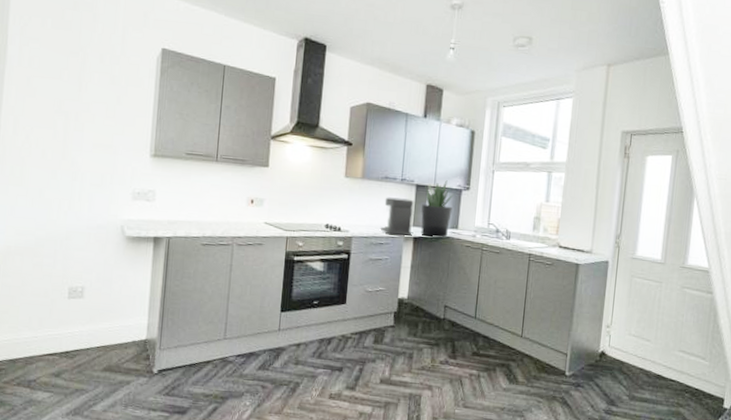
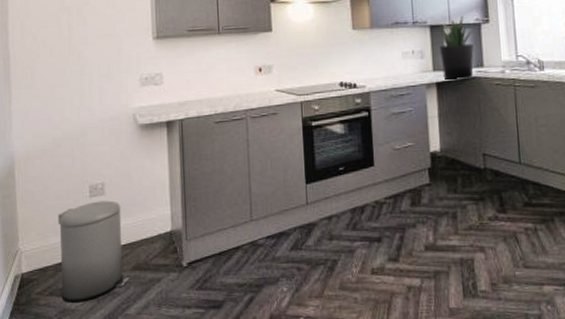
pedal bin: none [29,303,100,395] -> present [58,200,130,303]
coffee maker: present [380,197,414,236] -> none [398,42,433,84]

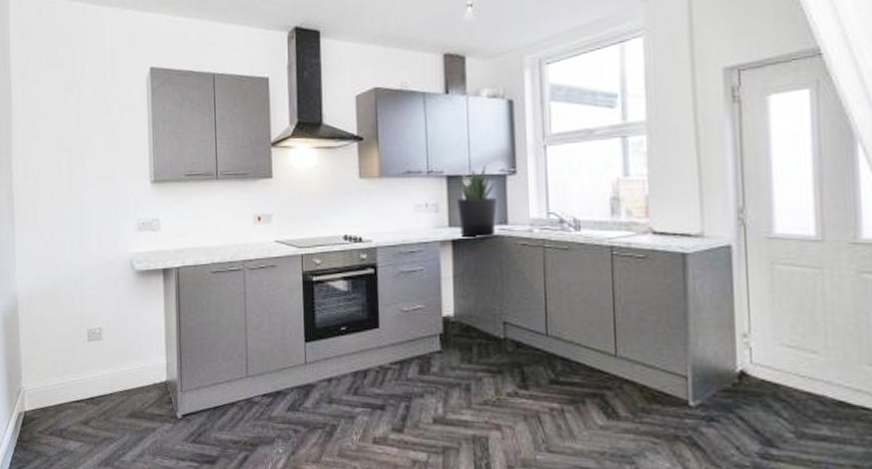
pedal bin: present [58,200,130,303] -> none [58,345,126,445]

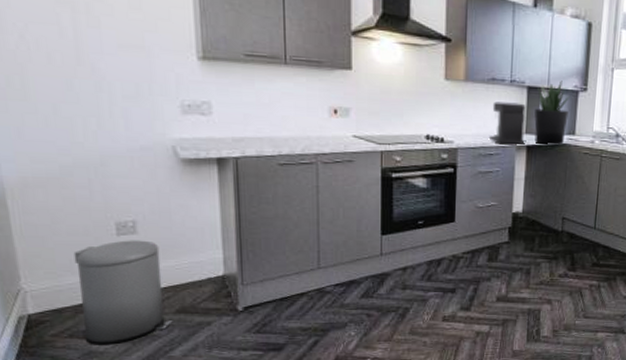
pedal bin: none [58,345,126,445] -> present [73,240,173,345]
coffee maker: none [408,194,448,241] -> present [488,101,526,145]

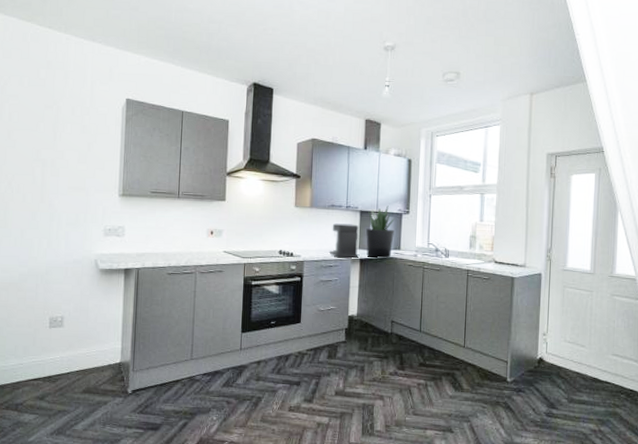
pedal bin: present [73,240,173,345] -> none [16,331,80,417]

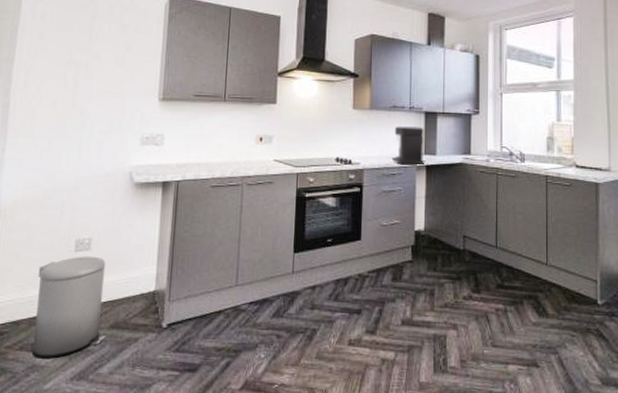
pedal bin: none [16,331,80,417] -> present [31,256,106,359]
planter: present [366,205,395,258] -> none [432,106,463,164]

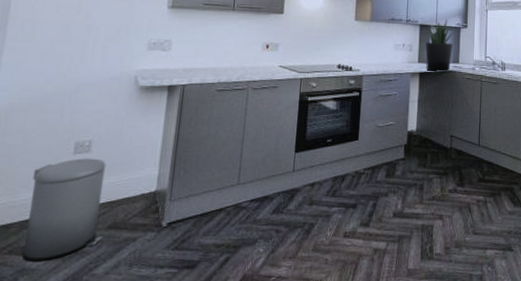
coffee maker: present [391,126,424,165] -> none [388,37,419,72]
planter: none [432,106,463,164] -> present [425,20,453,72]

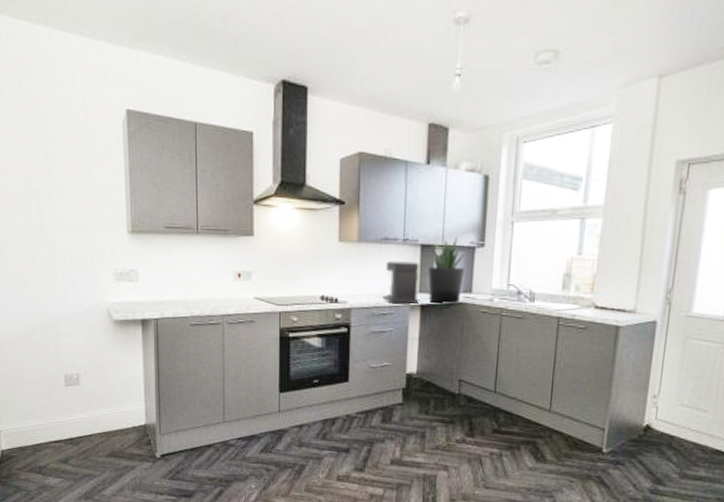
pedal bin: present [22,158,106,262] -> none [34,390,105,481]
coffee maker: none [388,37,419,72] -> present [381,261,419,304]

